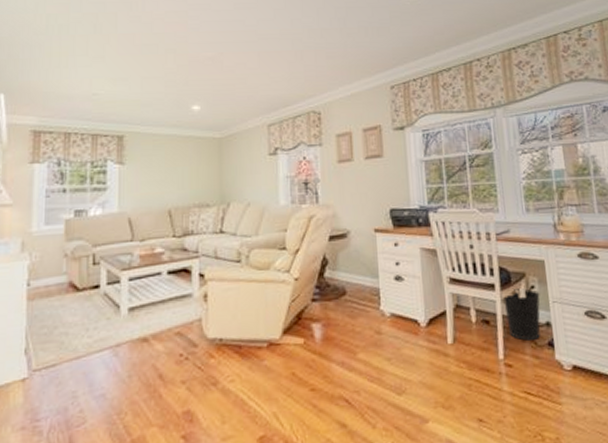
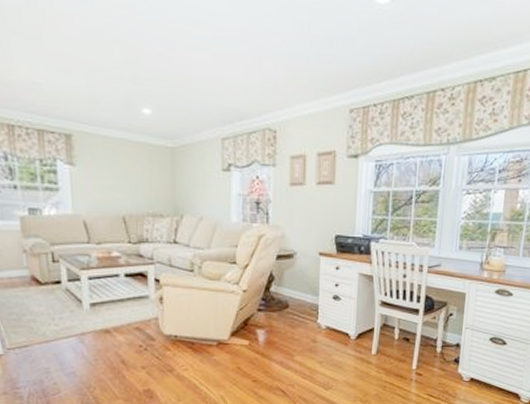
wastebasket: present [503,289,541,341] -> none [424,315,456,356]

